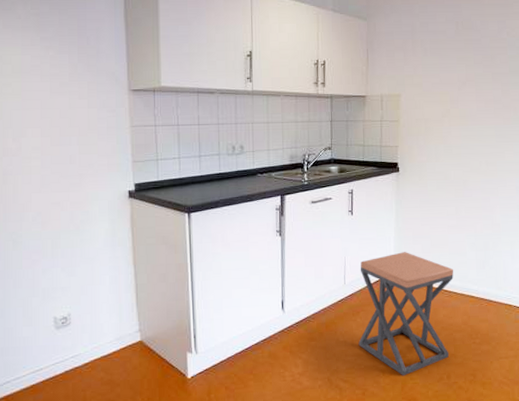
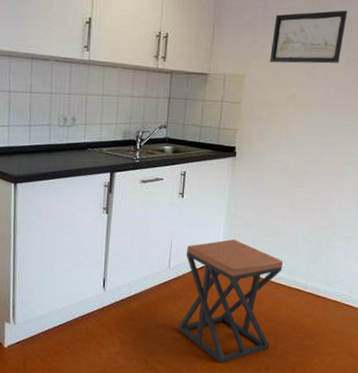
wall art: none [422,29,489,82] -> present [270,10,348,64]

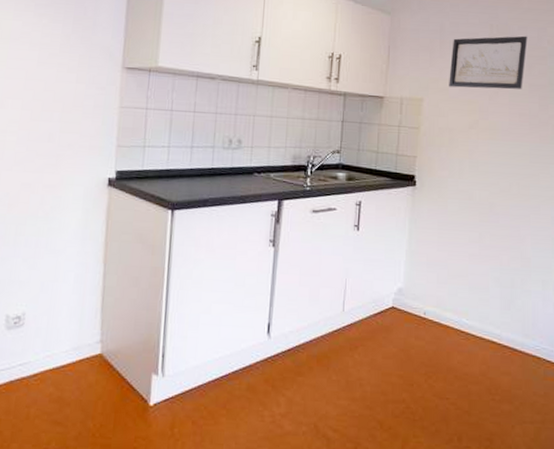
stool: present [178,239,284,364] -> none [354,280,473,432]

